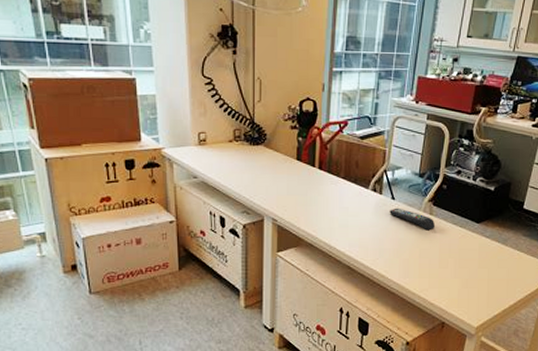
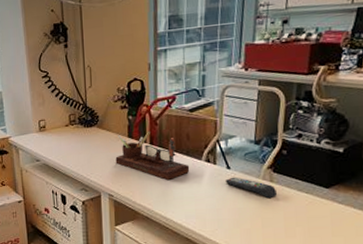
desk organizer: none [282,155,357,208] -> present [115,131,190,181]

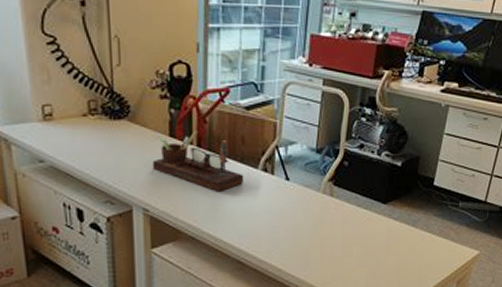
remote control: present [225,177,277,199] -> none [284,189,336,215]

